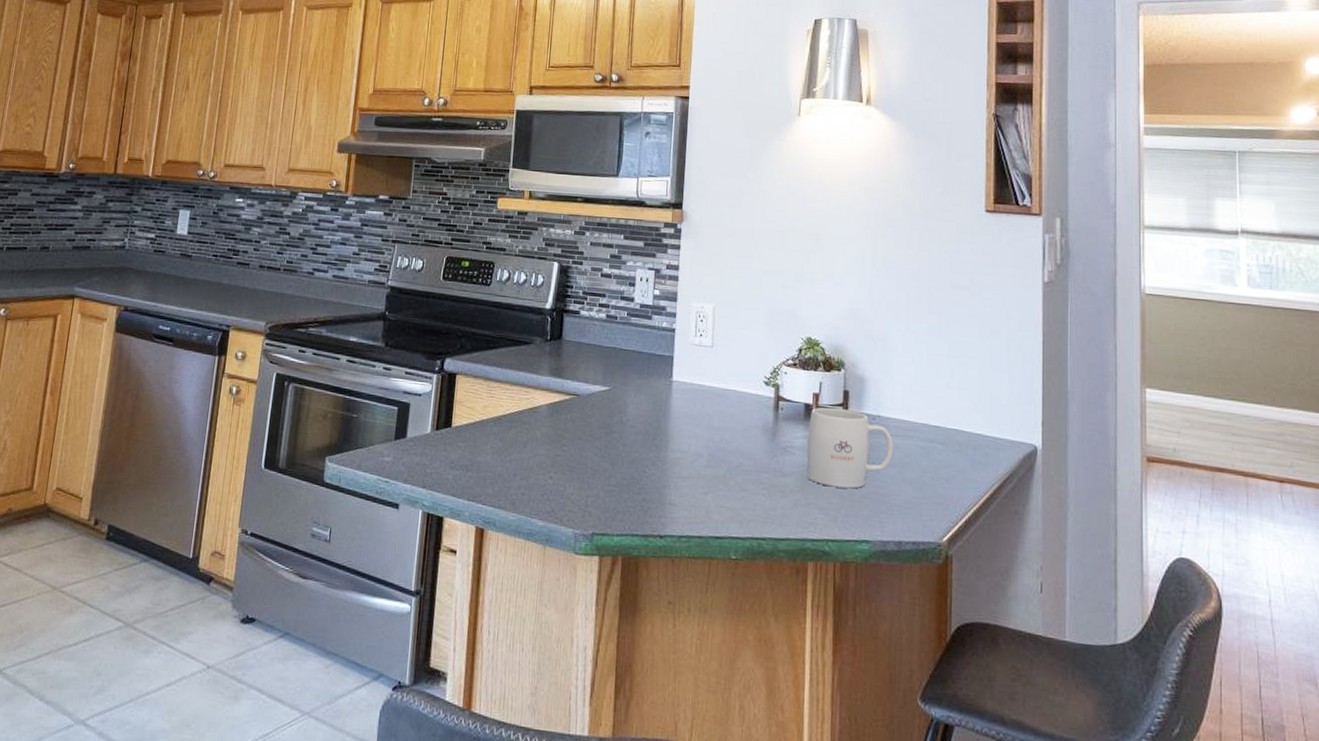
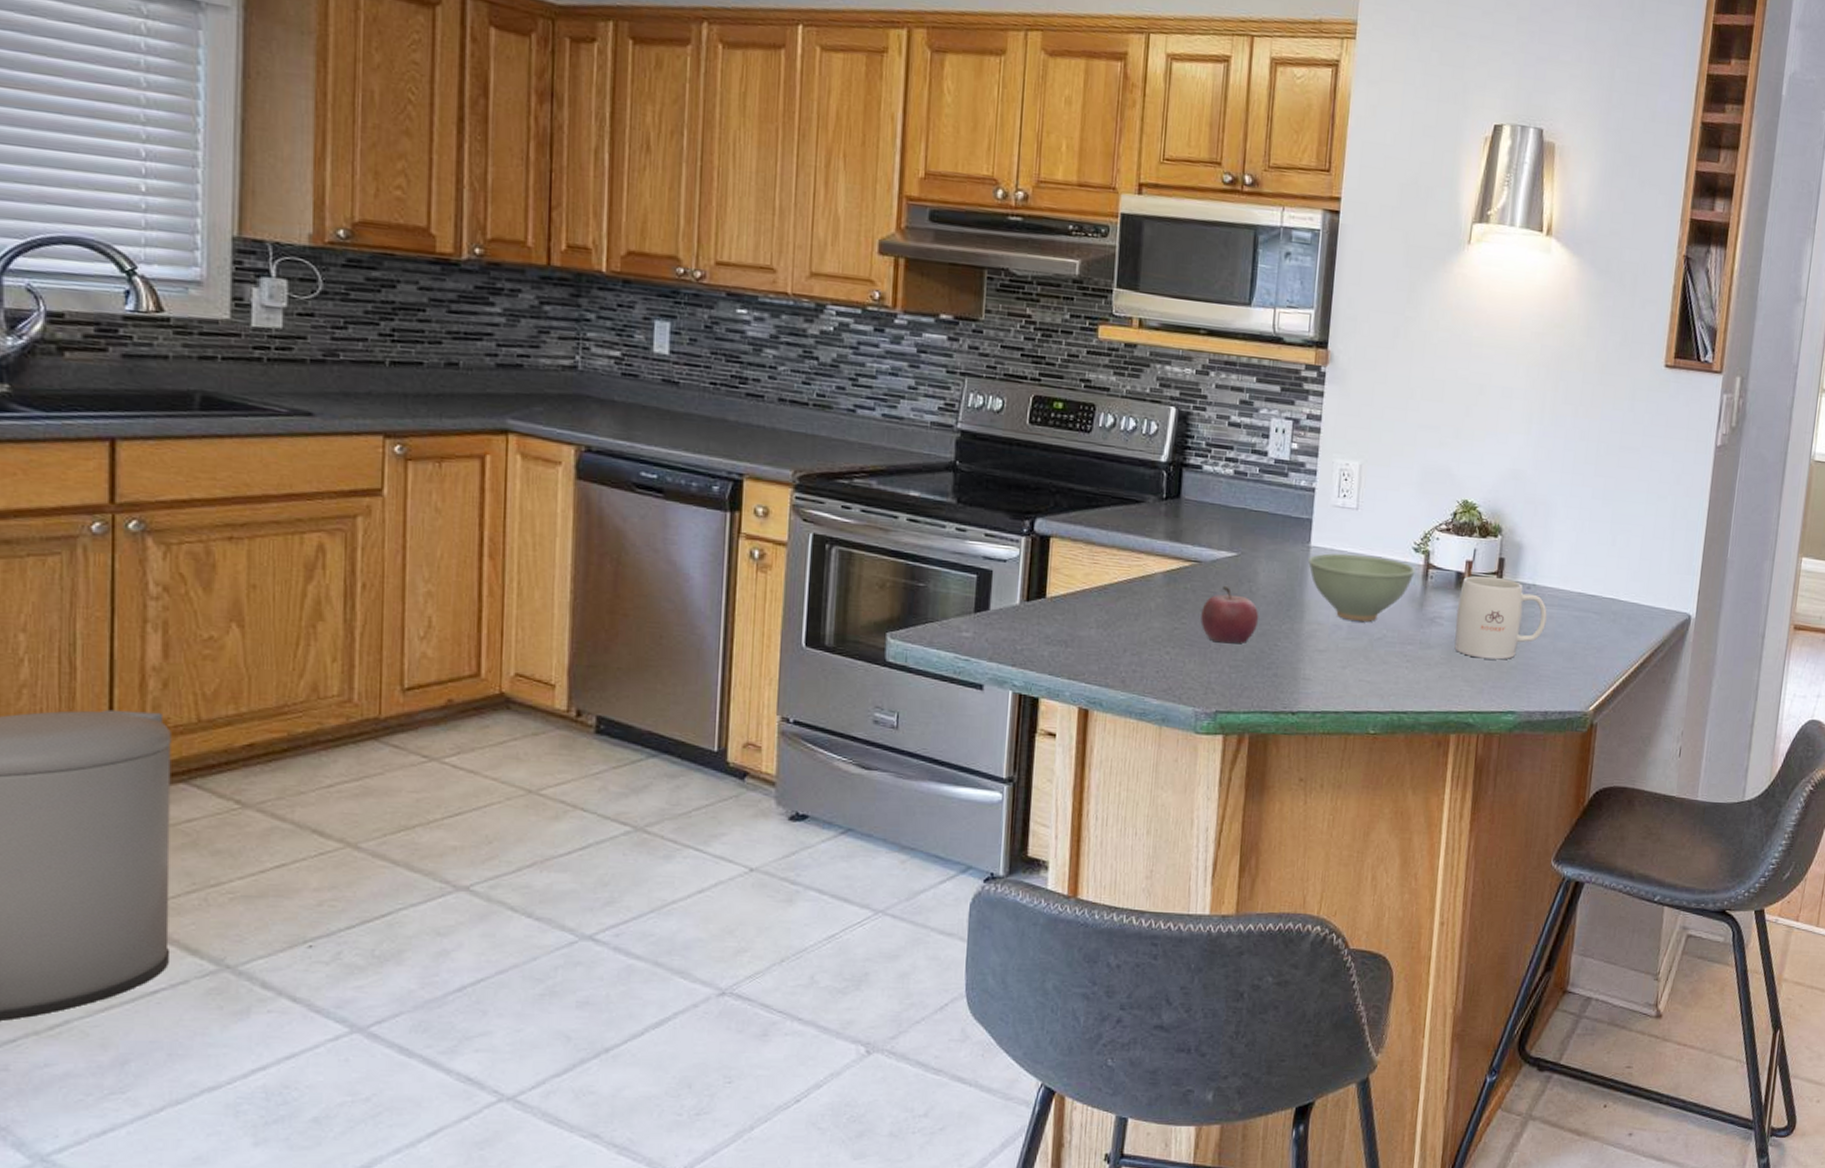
fruit: none [579,416,629,471] -> present [1200,585,1259,644]
bowl: none [670,387,768,450] -> present [1307,553,1417,622]

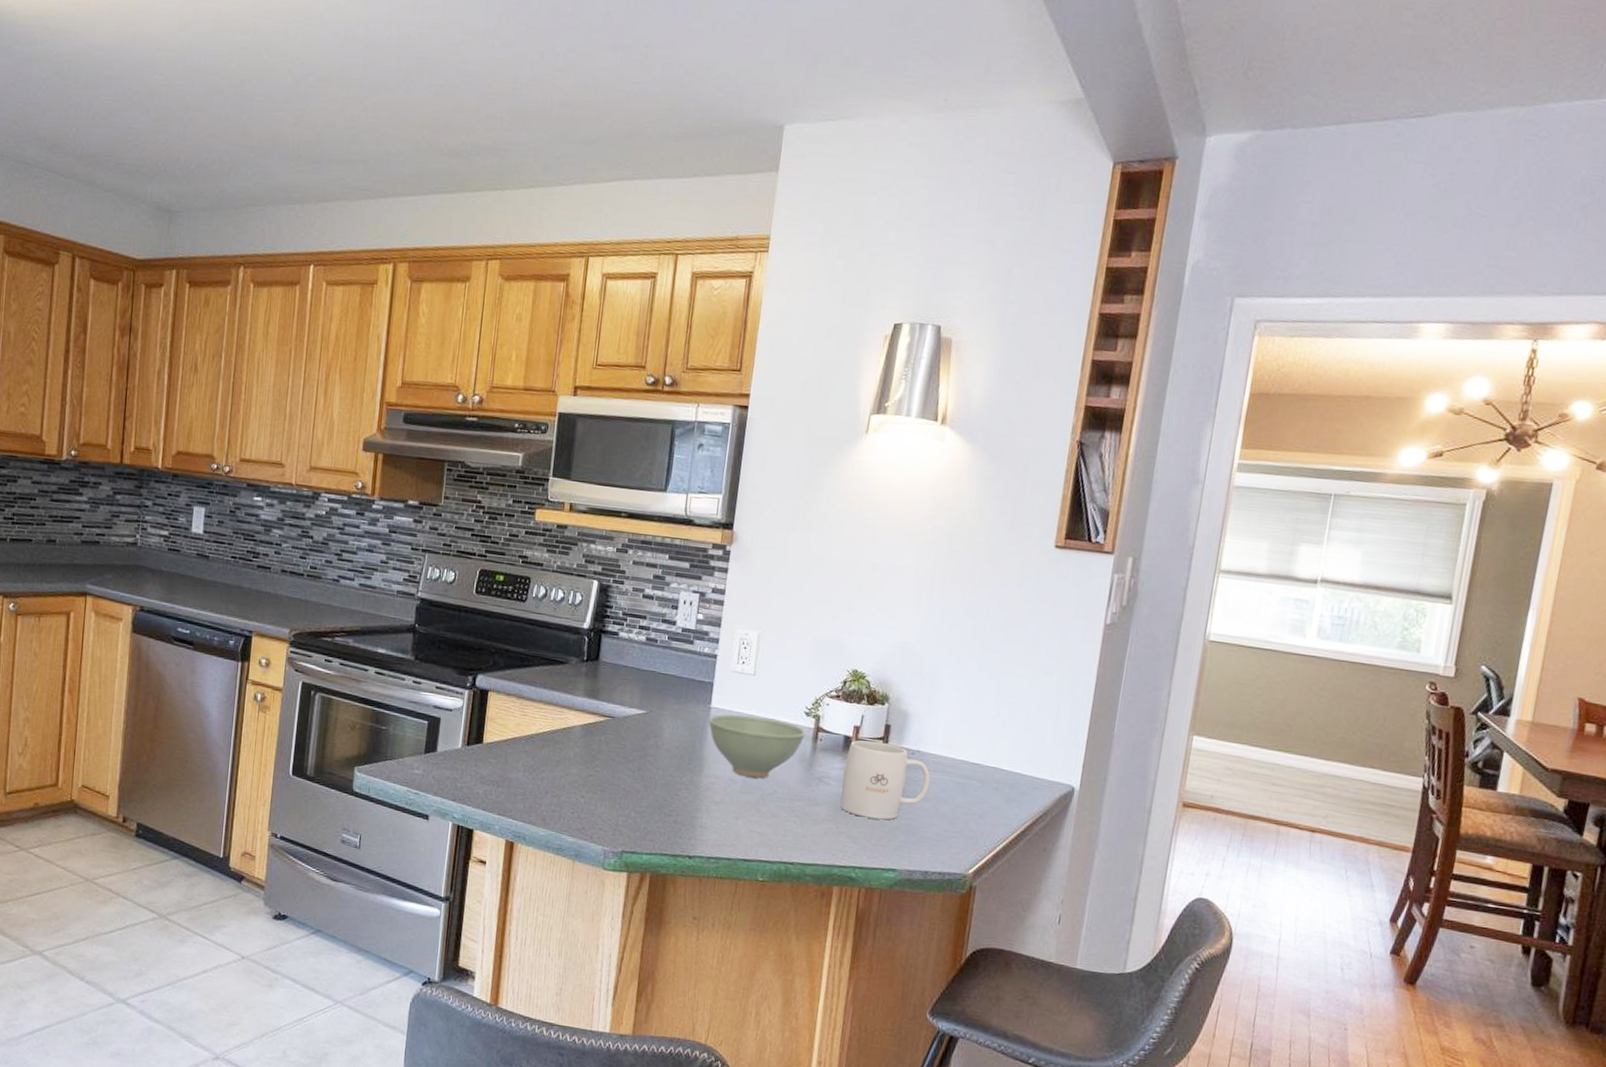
fruit: present [1200,585,1259,644] -> none [612,739,663,792]

